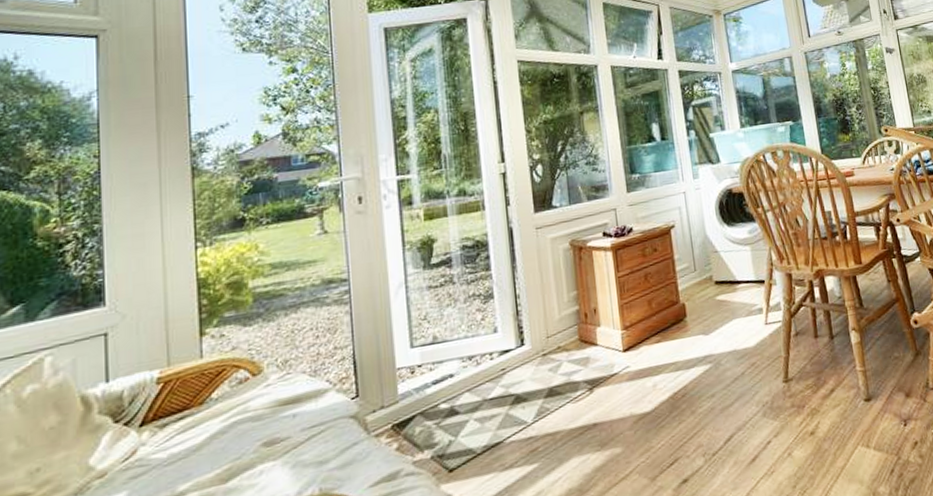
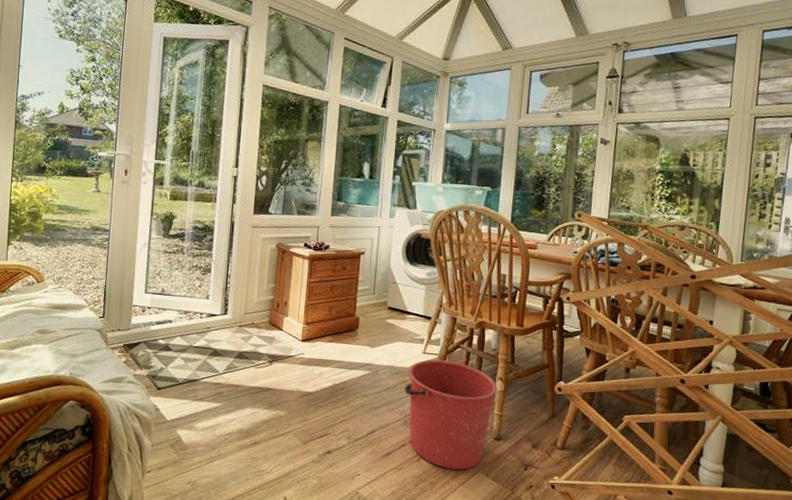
bucket: none [753,323,857,455] -> present [405,359,498,470]

